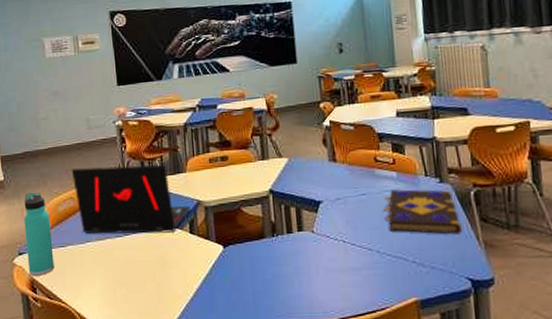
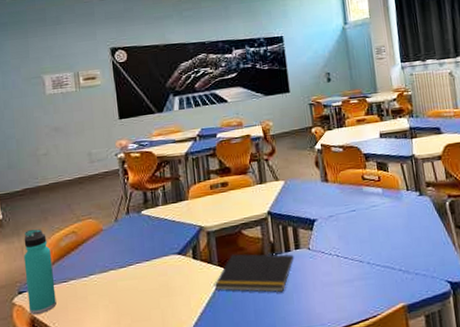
laptop: present [71,165,191,234] -> none [73,194,193,267]
notepad: none [211,231,297,275] -> present [214,253,295,293]
book: present [383,189,463,235] -> none [371,202,441,244]

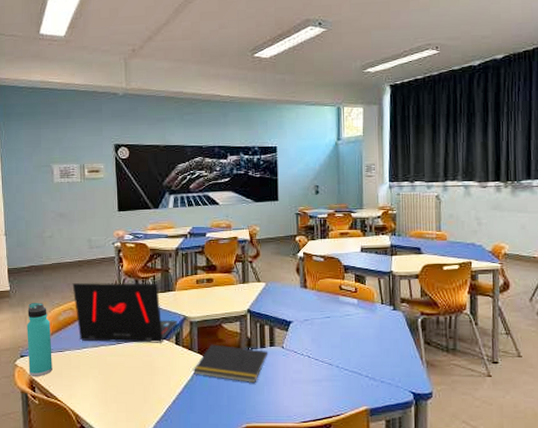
laptop: none [73,194,193,267] -> present [72,282,178,343]

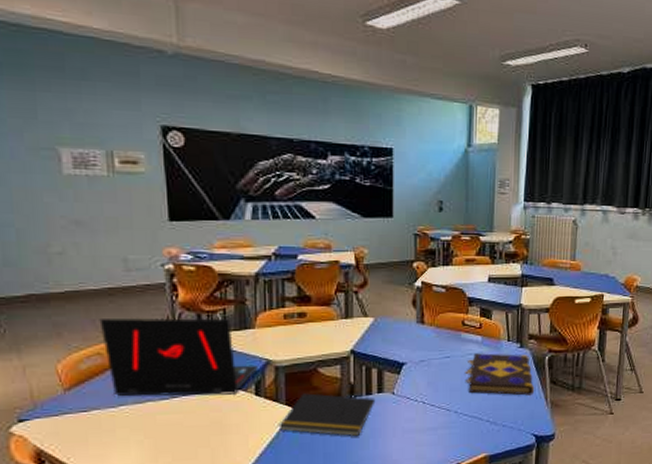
thermos bottle: present [27,302,53,376] -> none [26,345,72,446]
book: none [344,314,410,354] -> present [465,353,535,396]

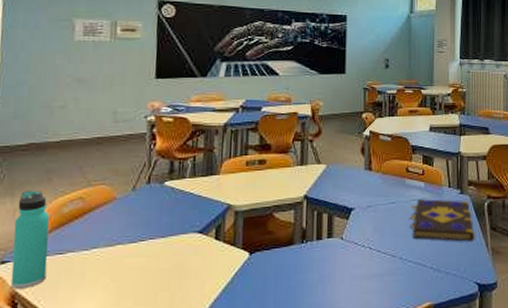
thermos bottle: none [26,345,72,446] -> present [10,190,50,288]
laptop: present [99,317,258,397] -> none [85,164,220,240]
notepad: present [278,393,376,437] -> none [234,238,325,283]

